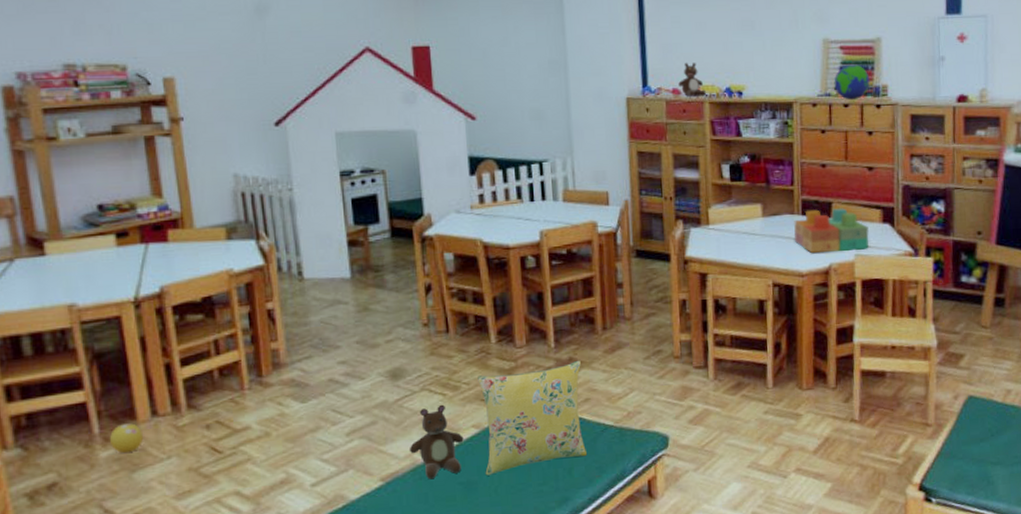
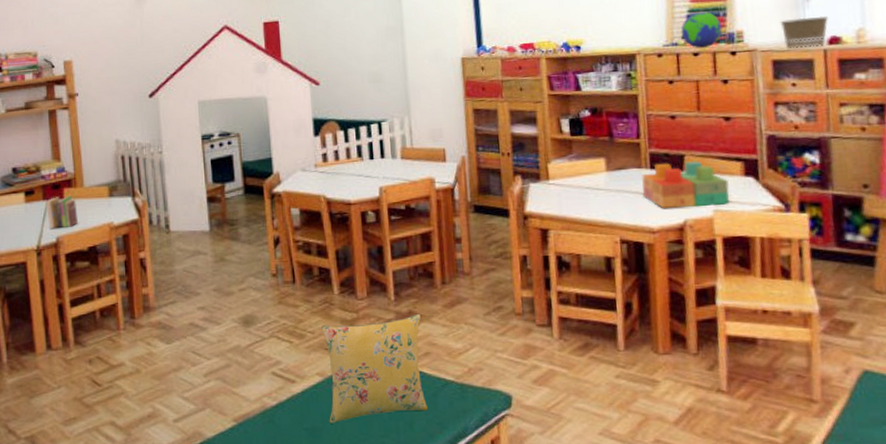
toy ball: present [109,423,144,453] -> none [14,355,41,380]
books: none [145,237,187,278] -> present [46,194,78,229]
teddy bear: present [409,404,464,480] -> none [259,351,309,424]
stuffed animal: present [678,62,706,97] -> none [513,20,542,54]
basket: none [919,75,958,105] -> present [781,15,828,50]

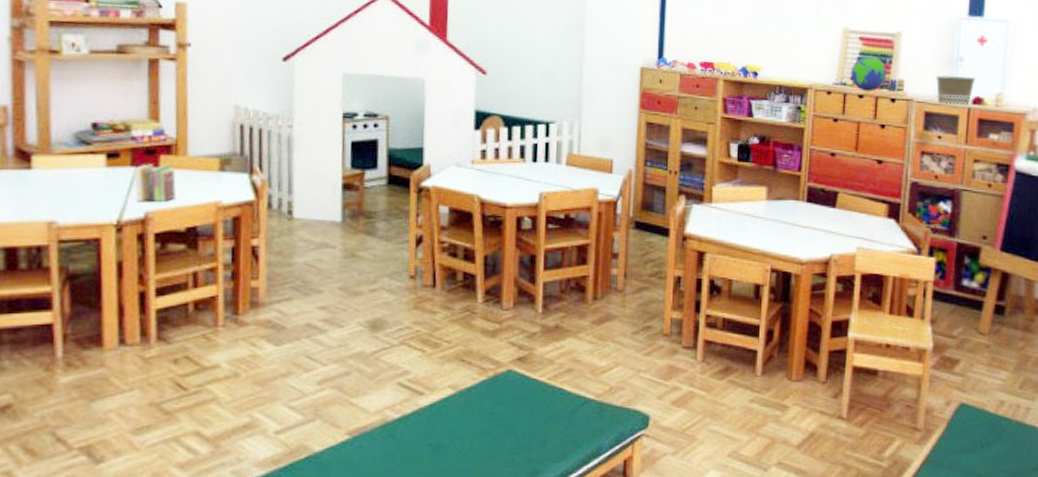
pillow: present [321,313,427,423] -> none [456,328,568,439]
toy blocks: present [642,161,730,209] -> none [796,197,873,244]

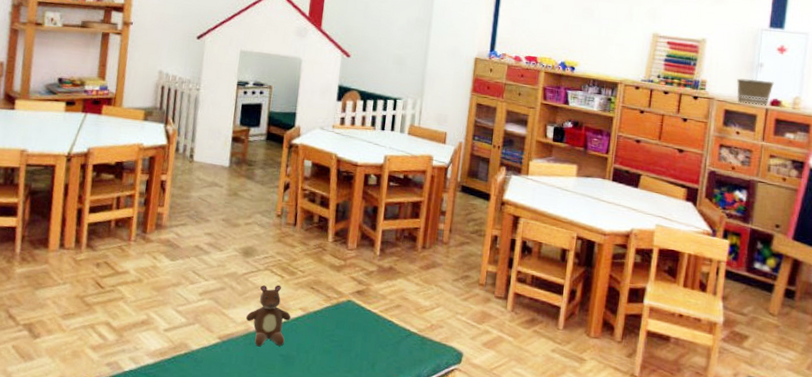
books: present [134,163,176,203] -> none [82,111,112,141]
teddy bear: none [380,361,438,438] -> present [245,284,291,347]
globe: present [850,56,887,92] -> none [657,58,691,90]

